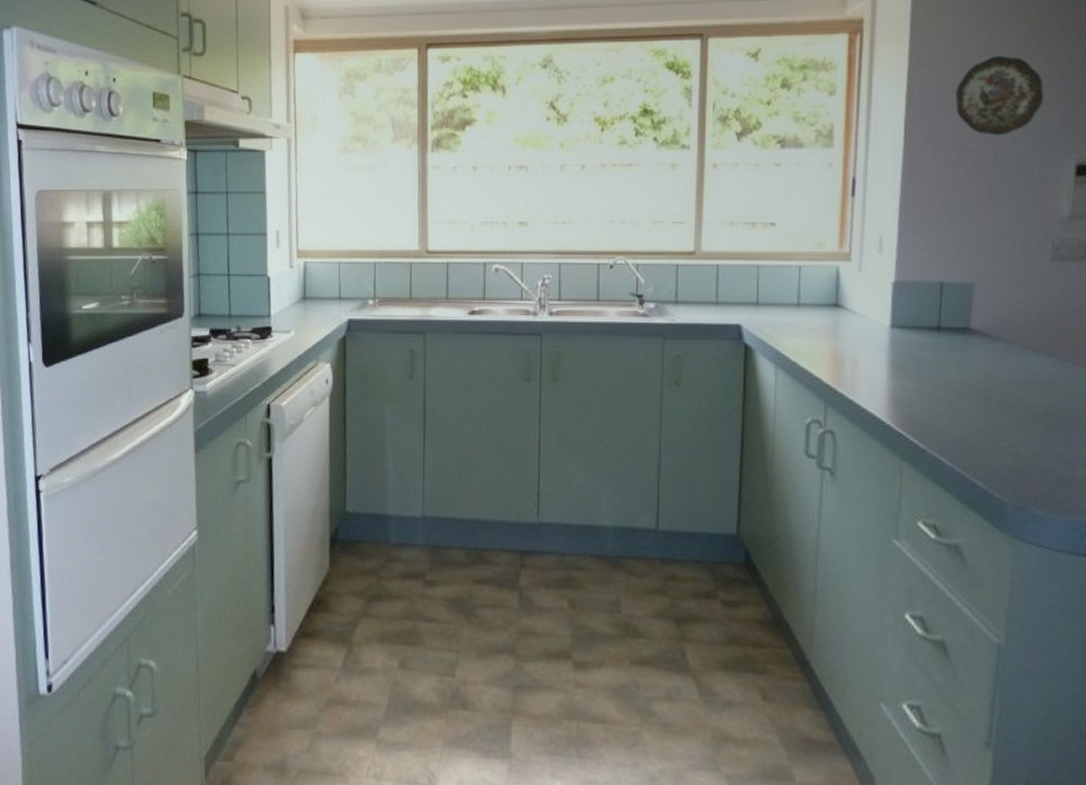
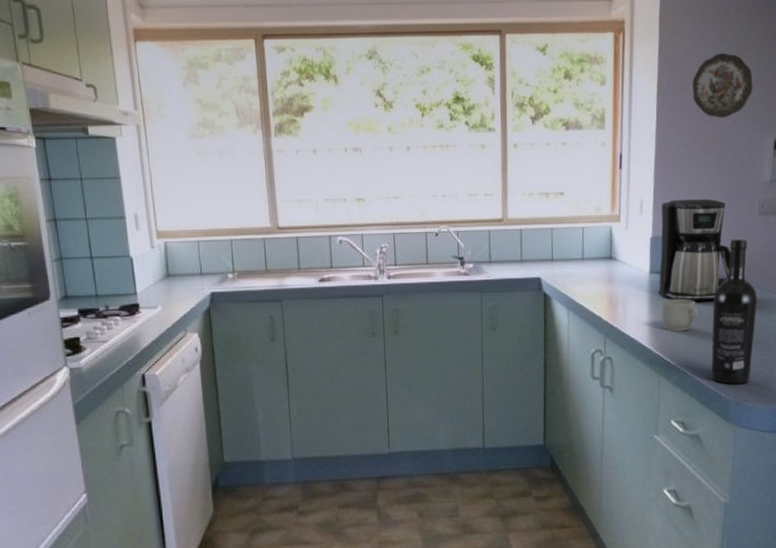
coffee maker: none [902,236,1010,368] -> present [658,198,731,301]
mug: none [904,362,961,405] -> present [660,298,699,331]
wine bottle: none [978,290,1050,482] -> present [711,239,758,384]

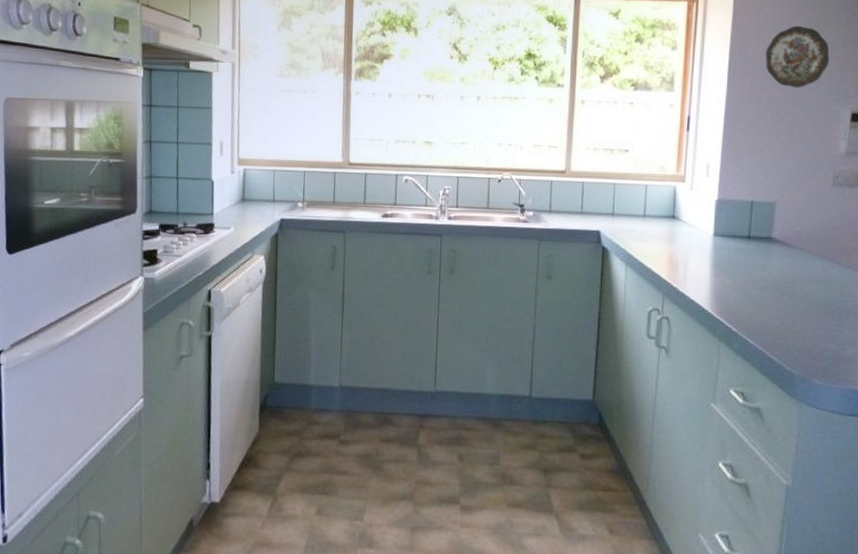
coffee maker: present [658,198,731,301] -> none [722,164,801,269]
mug: present [660,298,699,331] -> none [723,263,764,298]
wine bottle: present [711,239,758,384] -> none [775,209,829,359]

